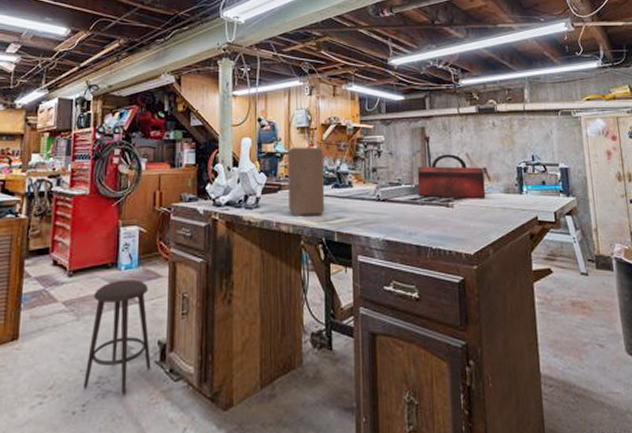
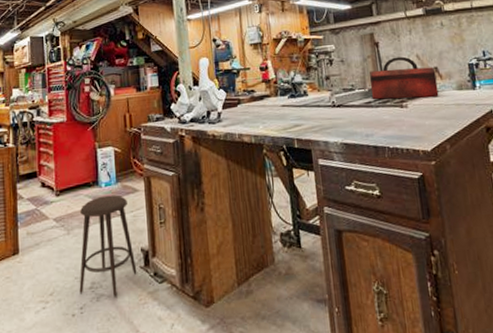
wood block: present [288,147,325,217] -> none [244,60,284,127]

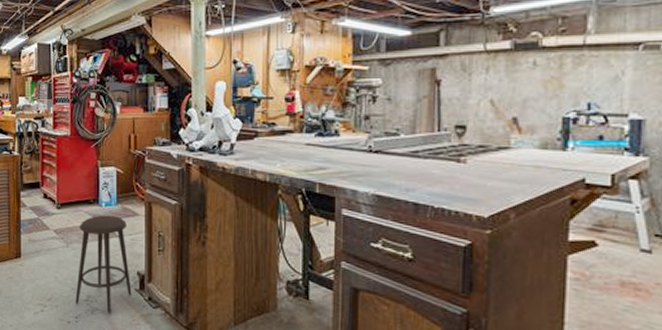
toolbox: present [369,56,439,100] -> none [420,100,513,155]

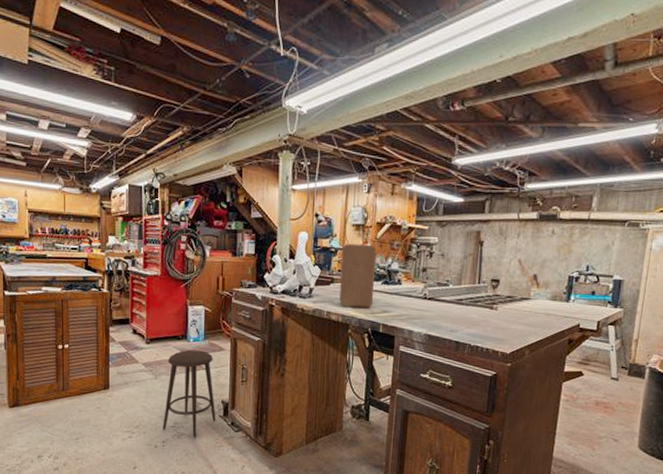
wood block: none [266,91,307,166] -> present [339,243,376,309]

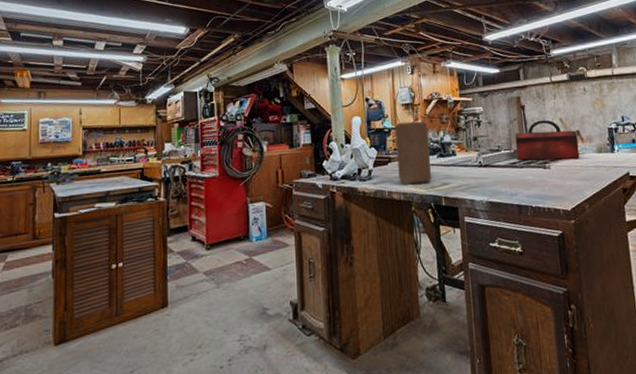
stool: present [162,349,216,437] -> none [228,249,286,350]
toolbox: none [464,259,534,304] -> present [514,120,580,161]

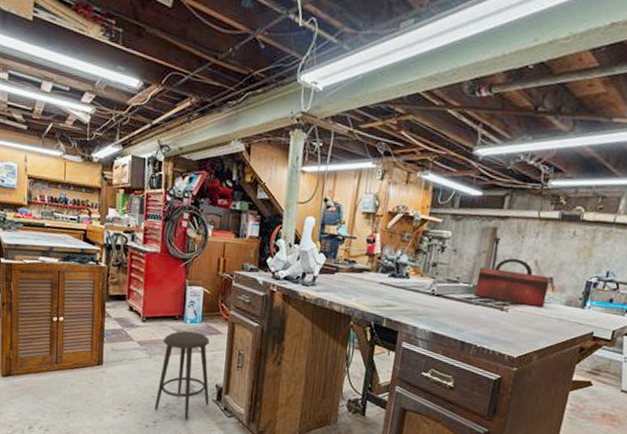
stool: none [228,249,286,350] -> present [154,331,210,420]
wood block: present [395,121,432,185] -> none [343,231,386,302]

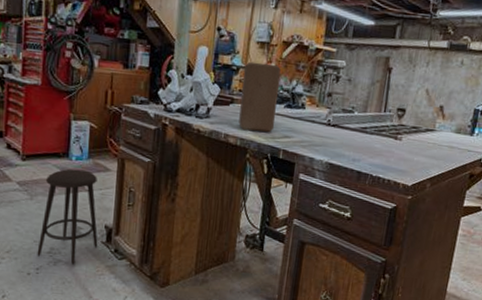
wood block: none [343,231,386,302] -> present [238,61,281,133]
toolbox: present [474,258,550,308] -> none [369,87,440,136]

